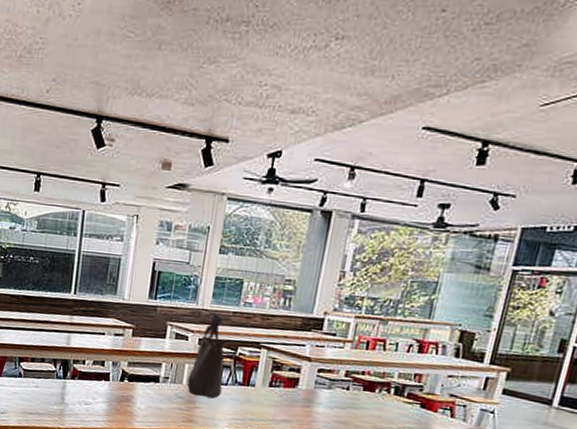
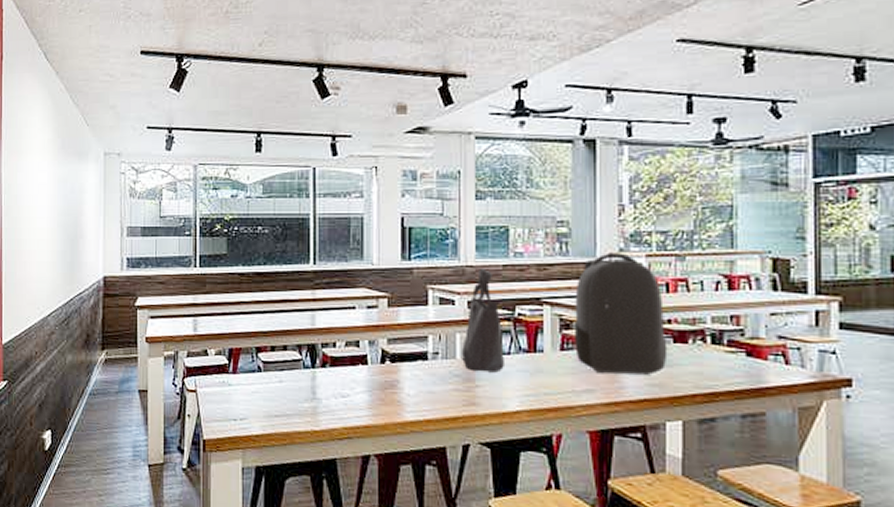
backpack: none [281,311,362,414] -> present [575,253,668,375]

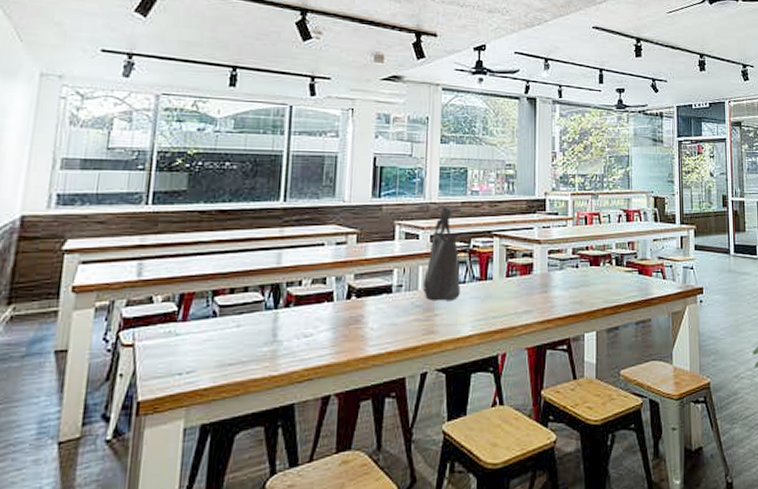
backpack: present [575,253,668,375] -> none [518,191,586,295]

